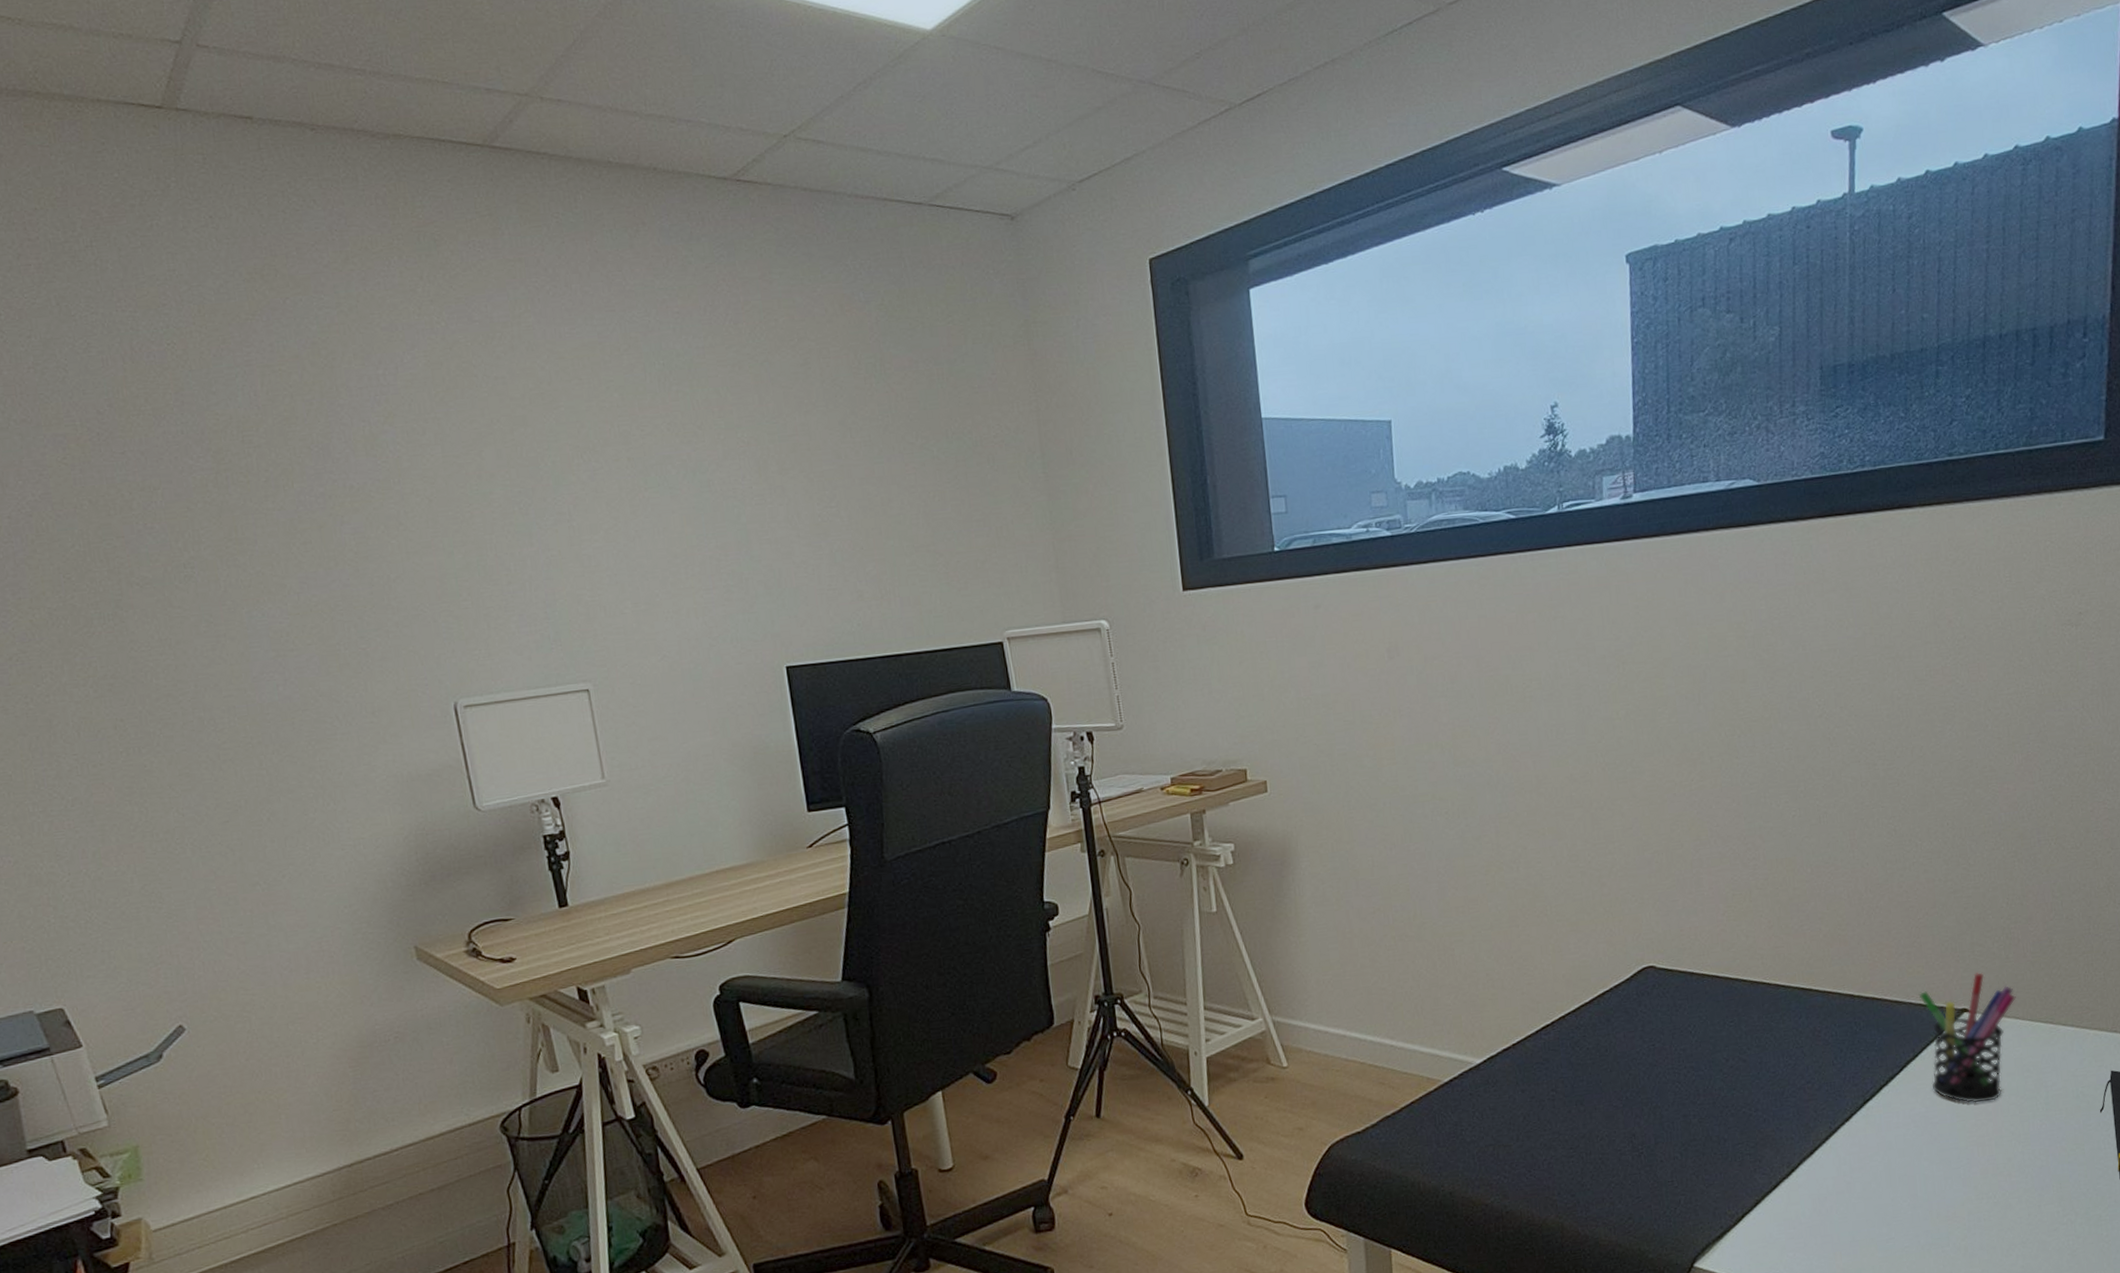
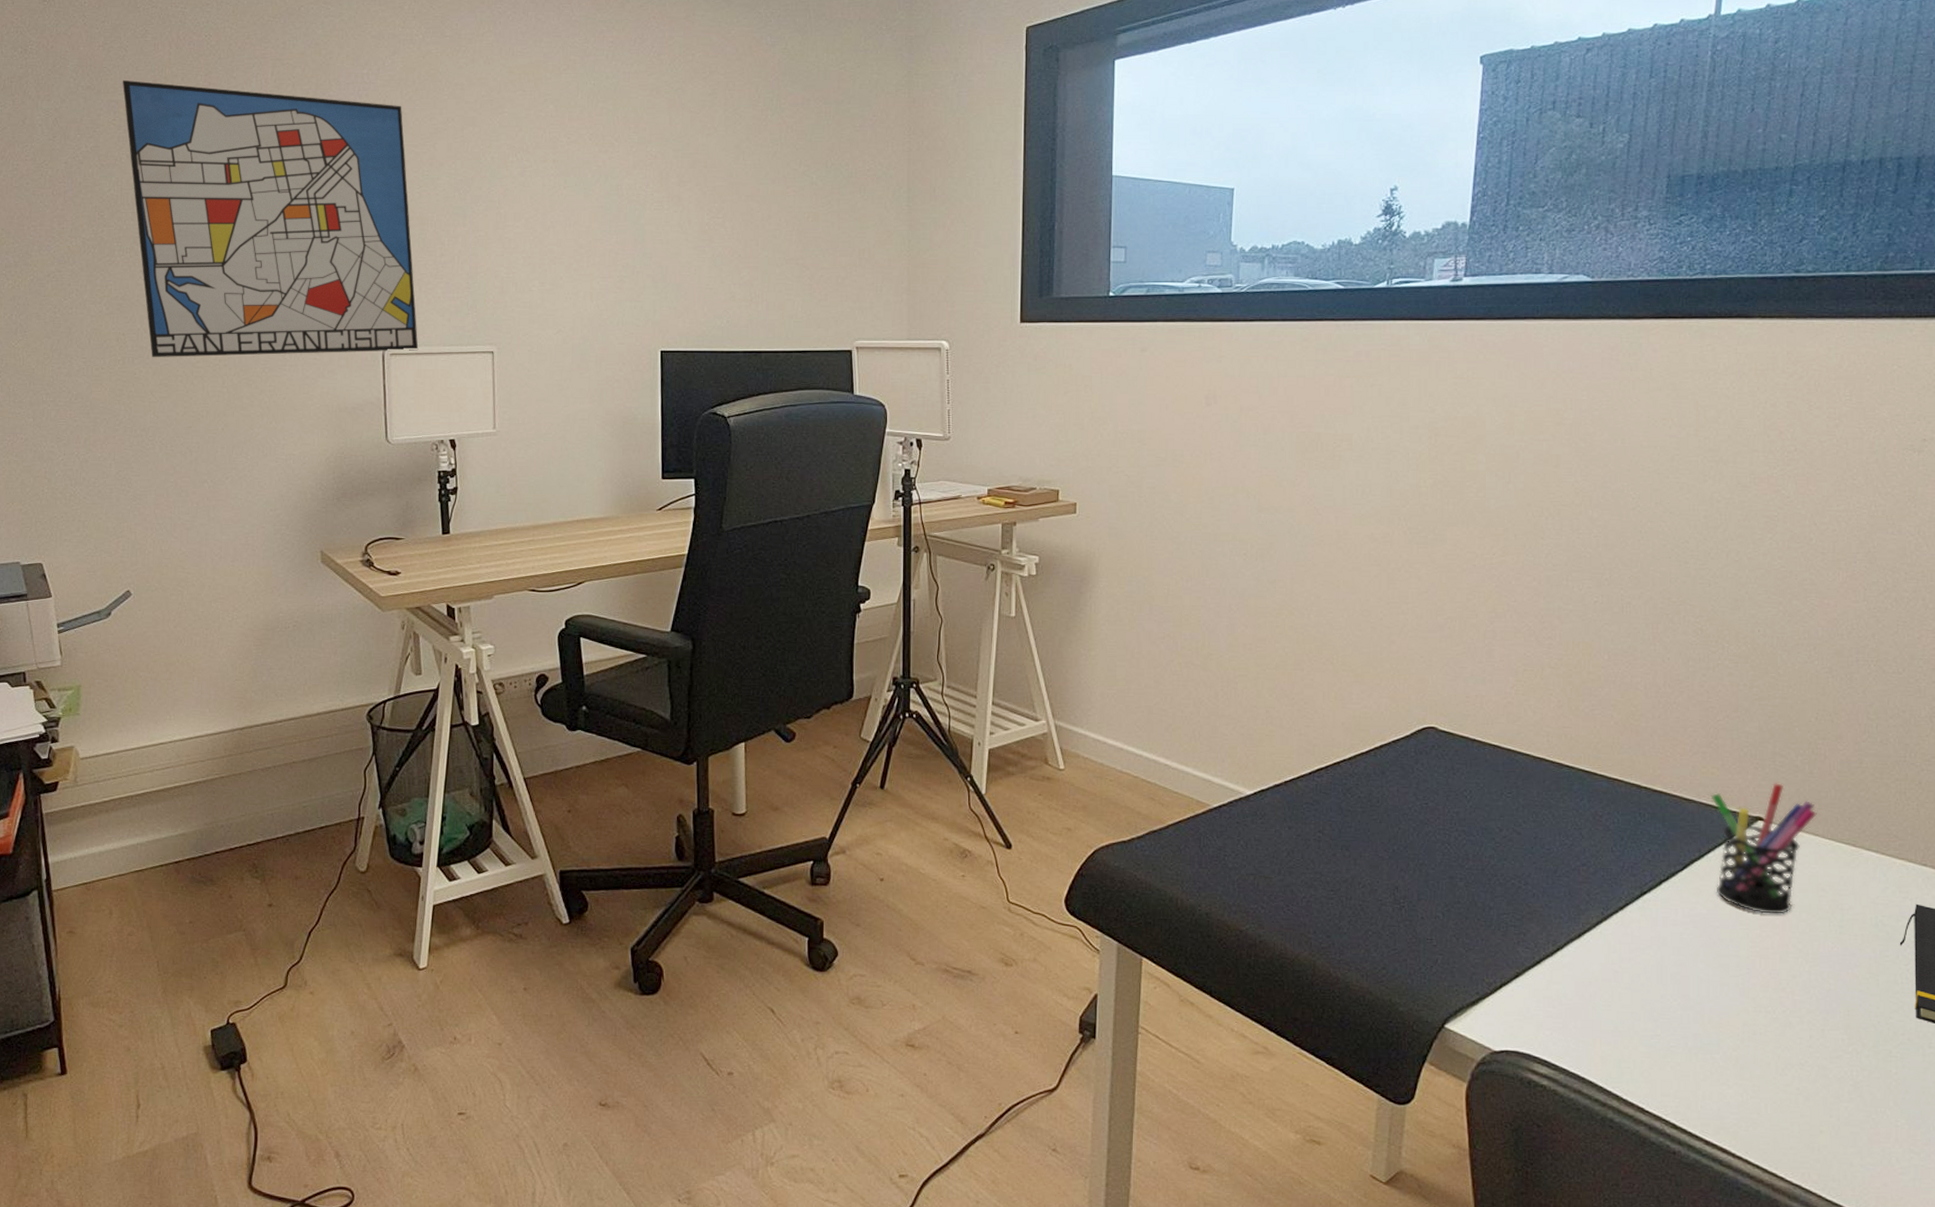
wall art: none [68,407,498,743] -> present [123,79,419,357]

